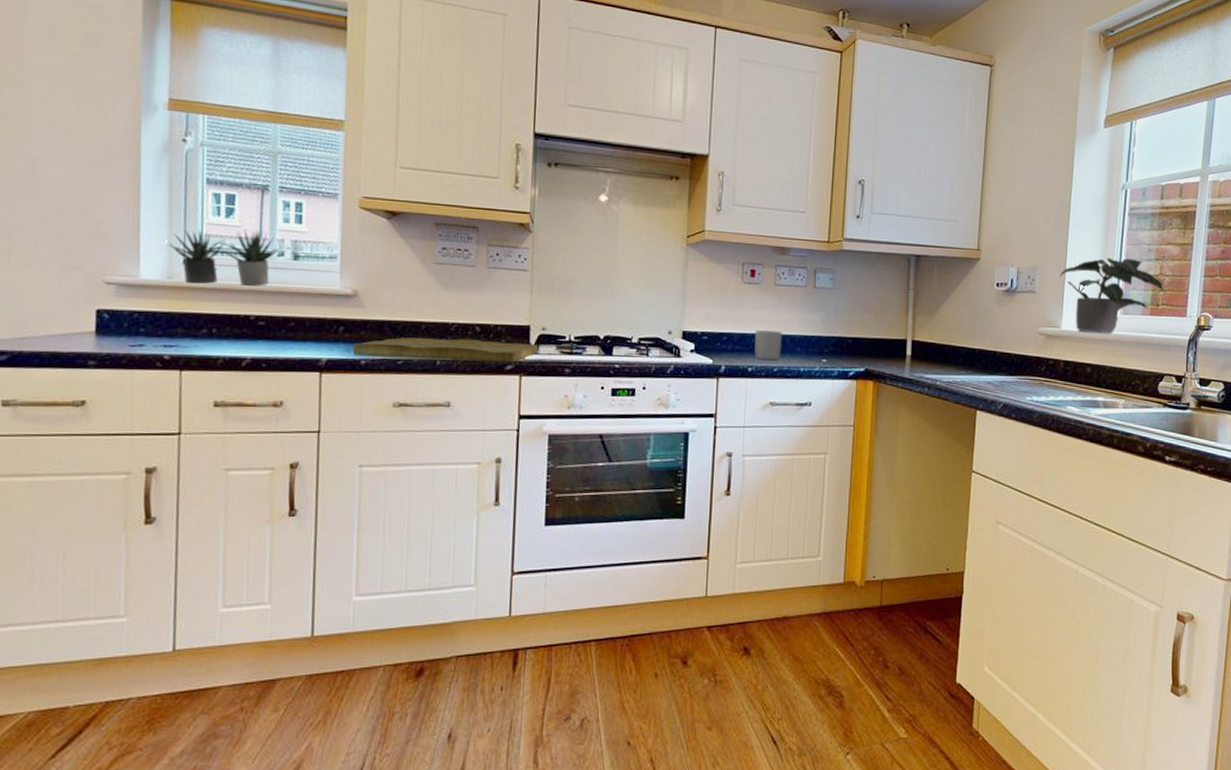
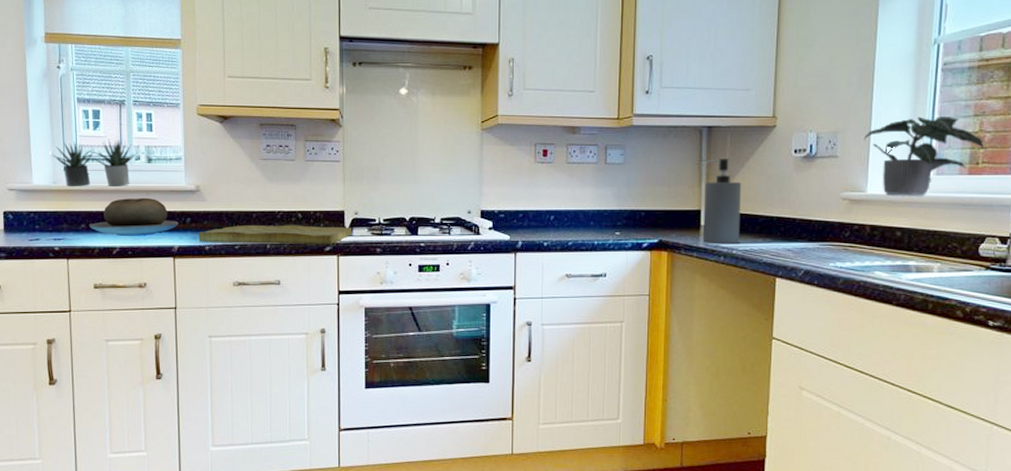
bread: none [213,300,329,346] -> present [90,198,179,236]
mug: present [754,330,782,360] -> none [549,207,575,234]
soap dispenser: none [908,288,947,376] -> present [701,159,742,245]

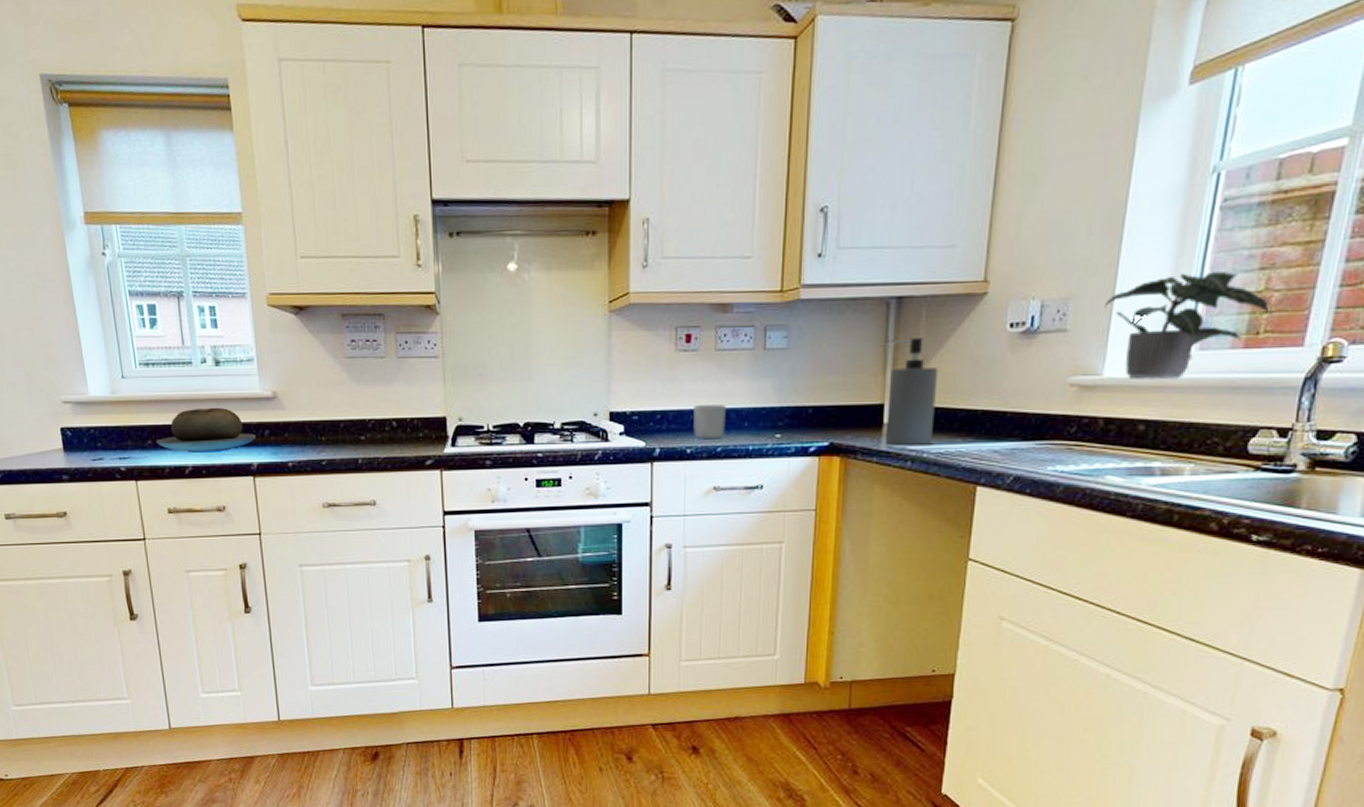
succulent plant: present [52,138,138,187] -> none [107,338,203,398]
cutting board: present [198,225,352,244] -> none [279,435,457,458]
mug: none [549,207,575,234] -> present [693,405,726,438]

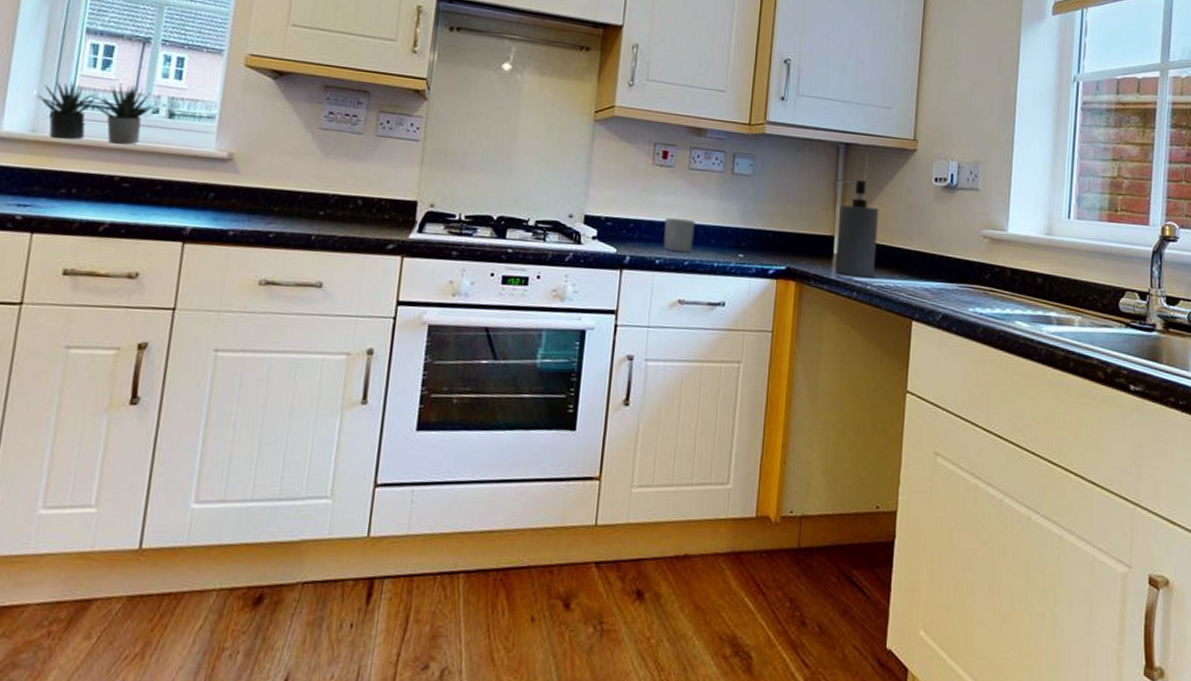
succulent plant: none [107,338,203,398] -> present [36,80,157,145]
bread: present [157,408,256,453] -> none [72,160,198,211]
potted plant: present [1104,272,1272,379] -> none [1005,155,1124,241]

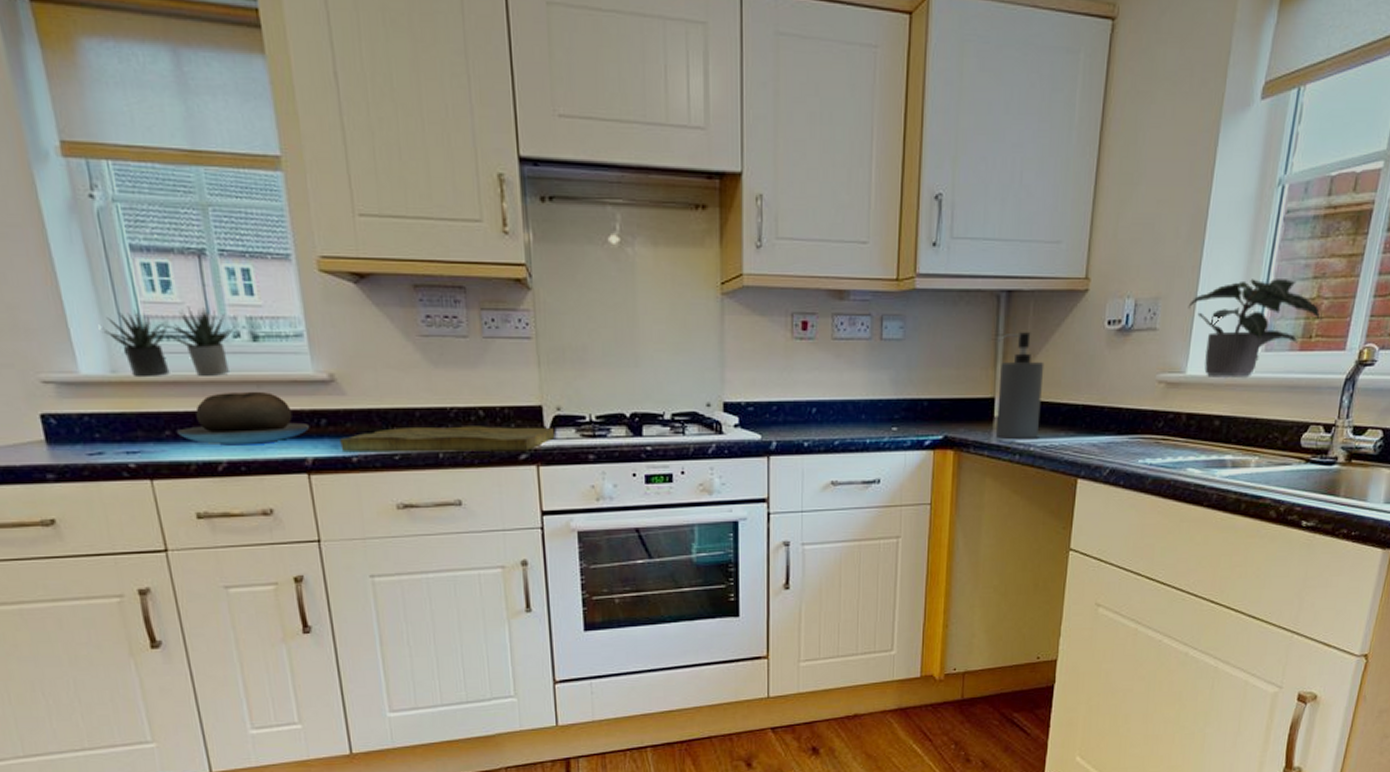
bread: none [72,160,198,211] -> present [177,392,310,446]
cutting board: none [221,207,425,242] -> present [340,426,555,452]
mug: present [663,218,695,252] -> none [810,396,843,431]
potted plant: none [1005,155,1124,241] -> present [1187,279,1322,377]

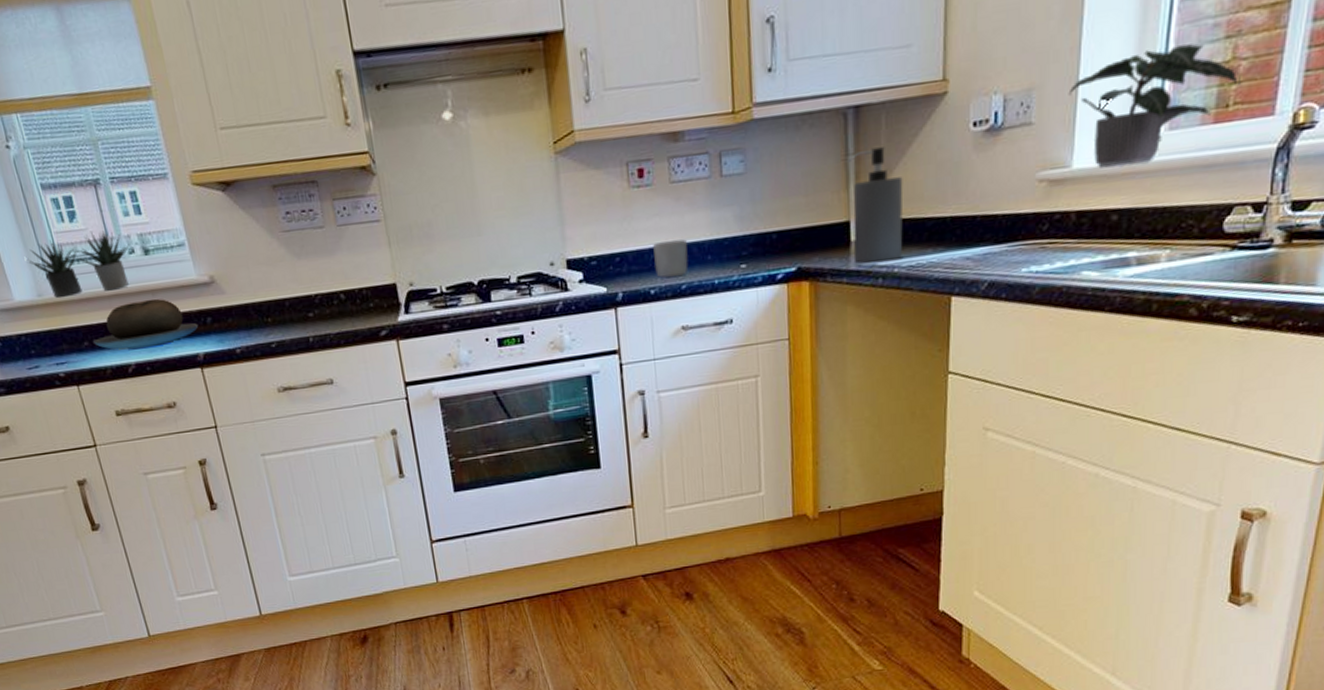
cutting board: present [340,426,555,452] -> none [224,302,411,344]
mug: none [810,396,843,431] -> present [653,239,689,278]

